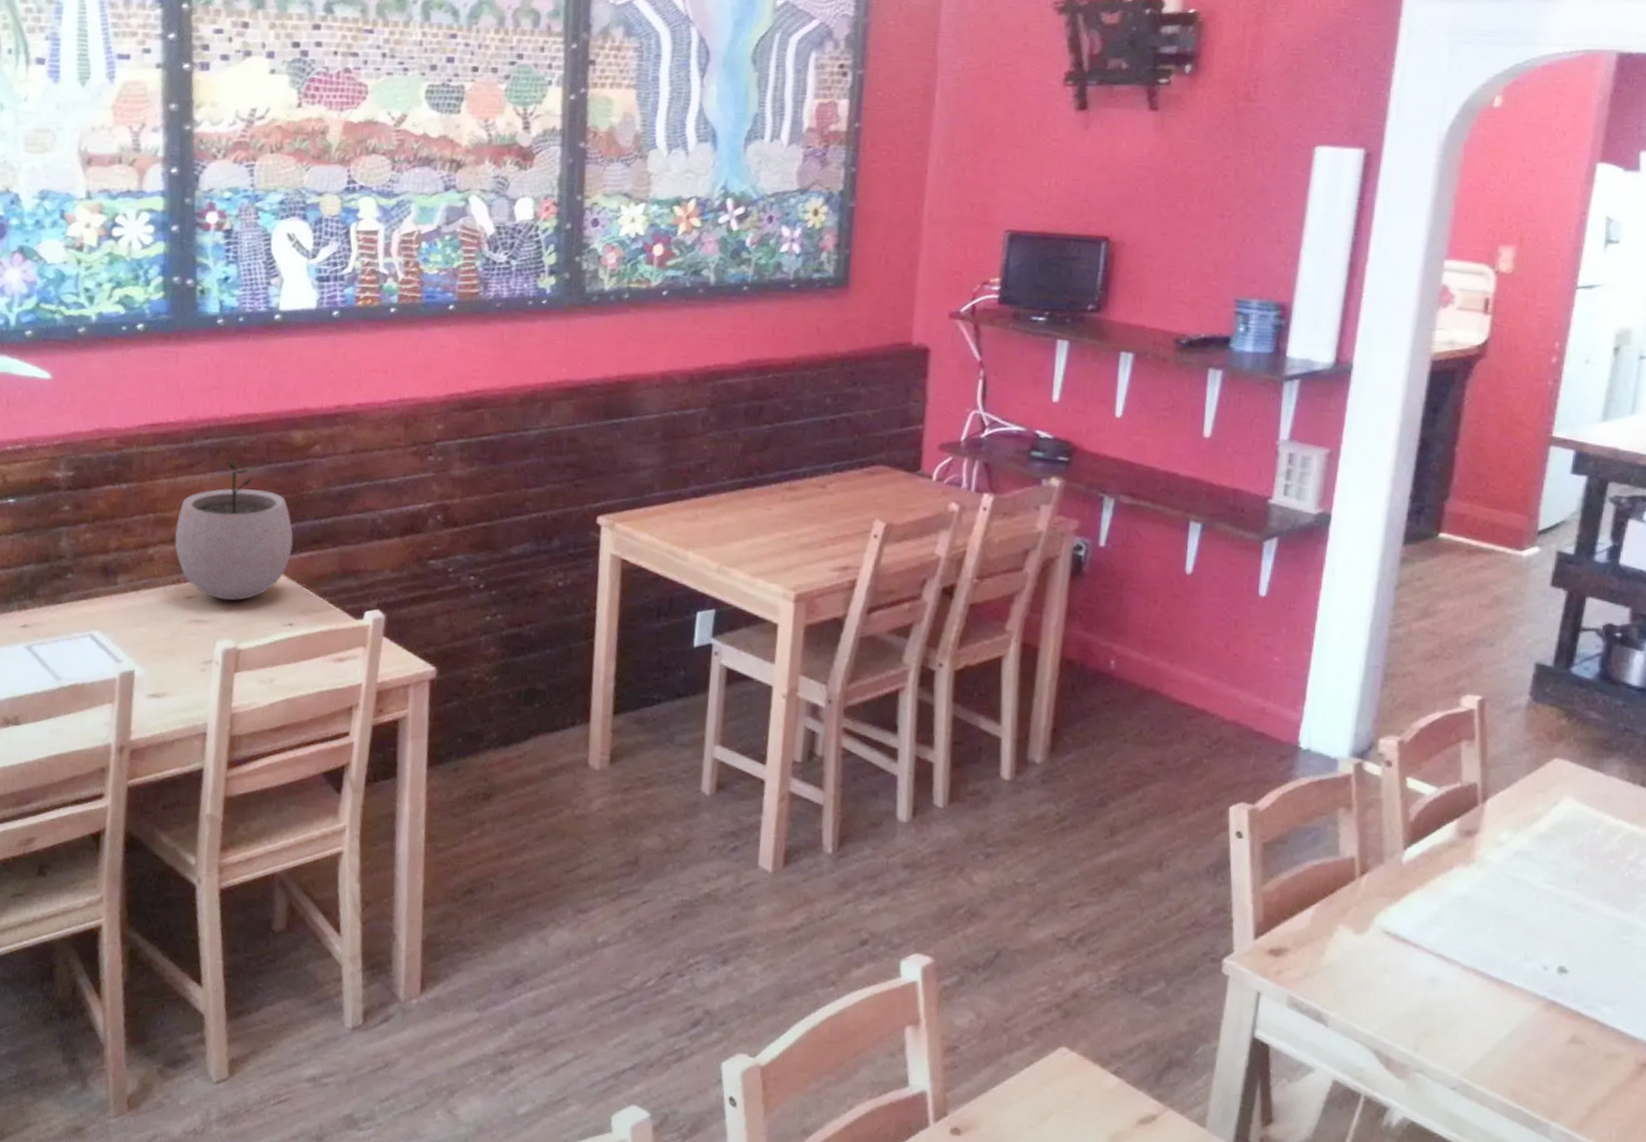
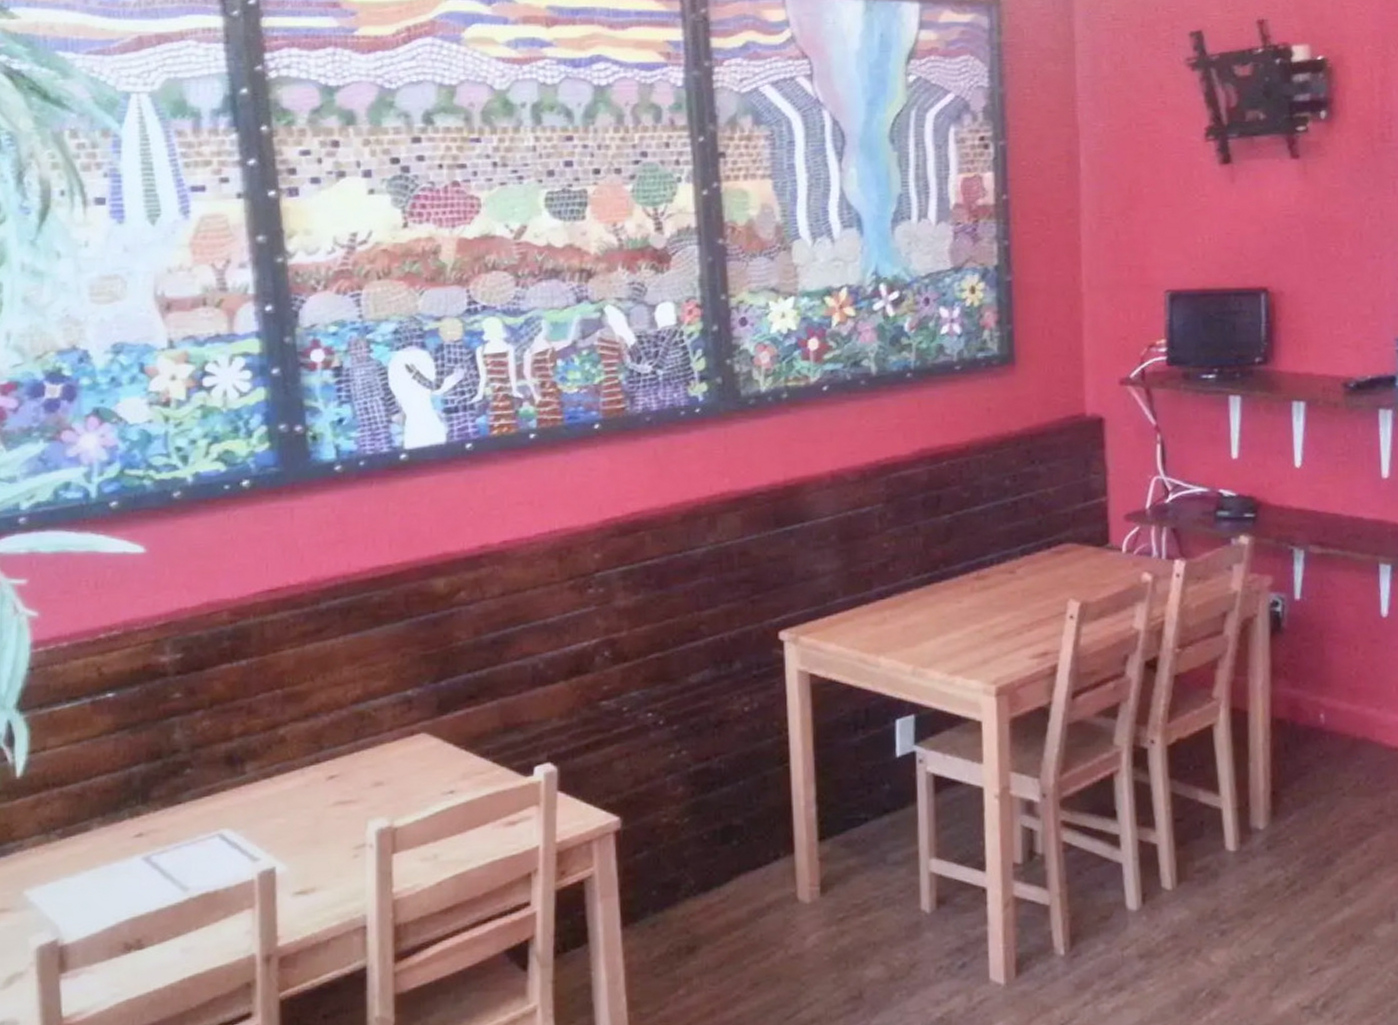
plant pot: present [175,459,293,601] -> none [309,618,445,775]

